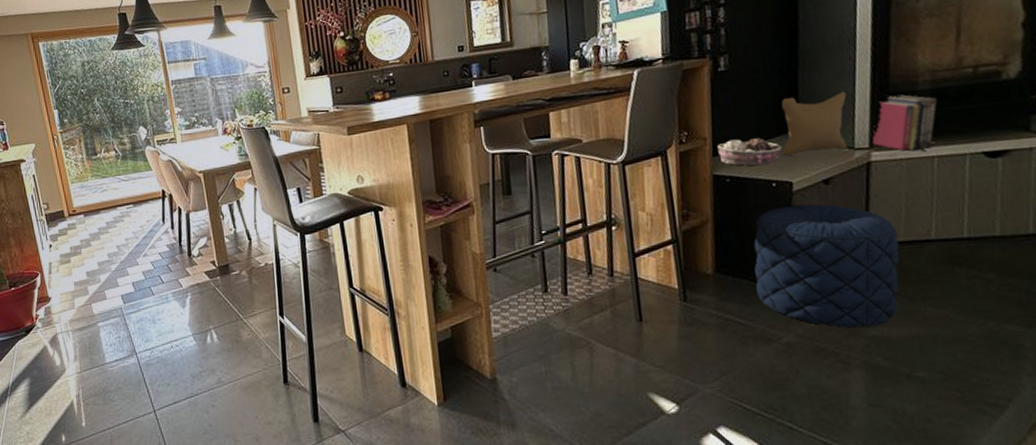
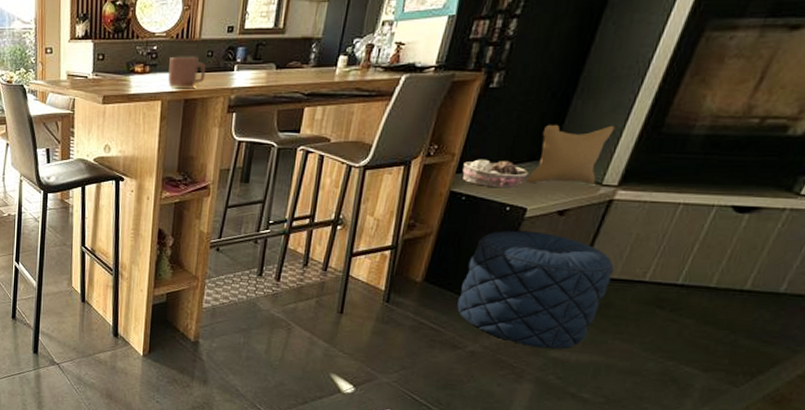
mug: none [407,77,446,112] -> present [168,56,206,89]
books: present [872,94,938,151] -> none [622,136,708,195]

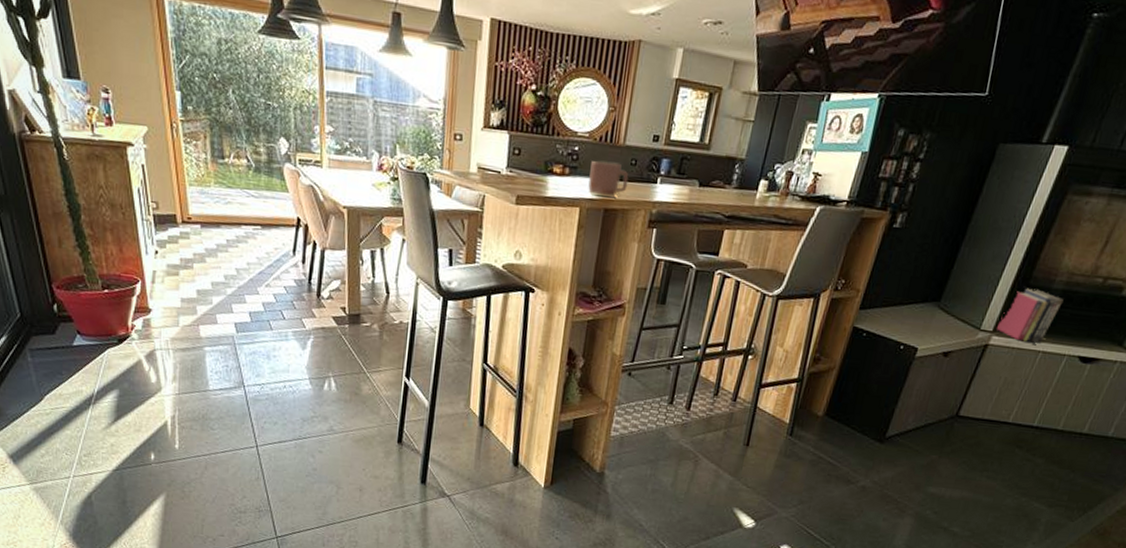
pouf: present [457,230,615,350] -> none [853,368,986,486]
decorative basket: present [462,159,529,189] -> none [865,297,921,328]
cushion: present [525,124,615,184] -> none [918,268,994,329]
books: none [622,136,708,195] -> present [996,288,1064,343]

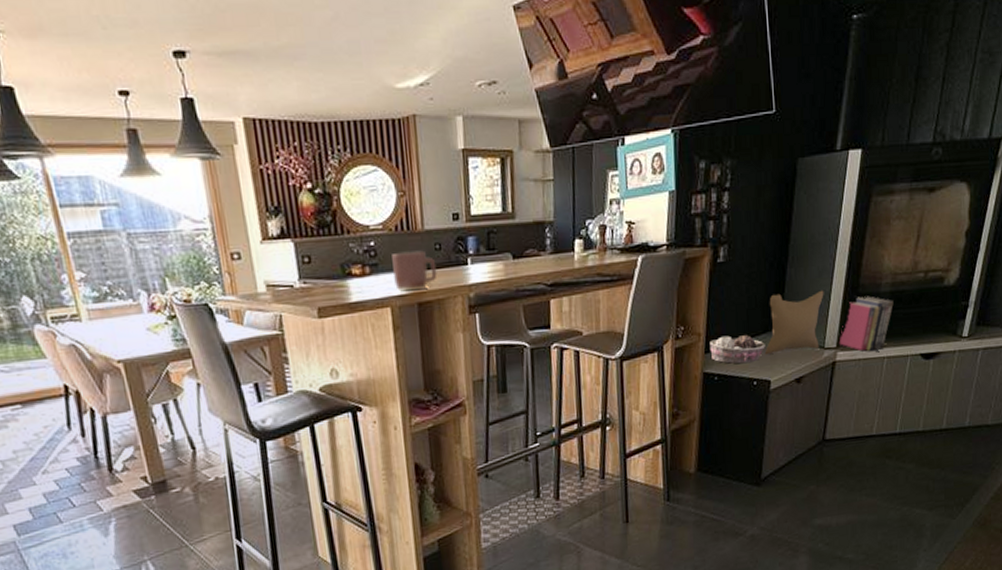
decorative basket: none [865,297,921,328] -> present [710,335,765,364]
cushion: none [918,268,994,329] -> present [764,290,824,356]

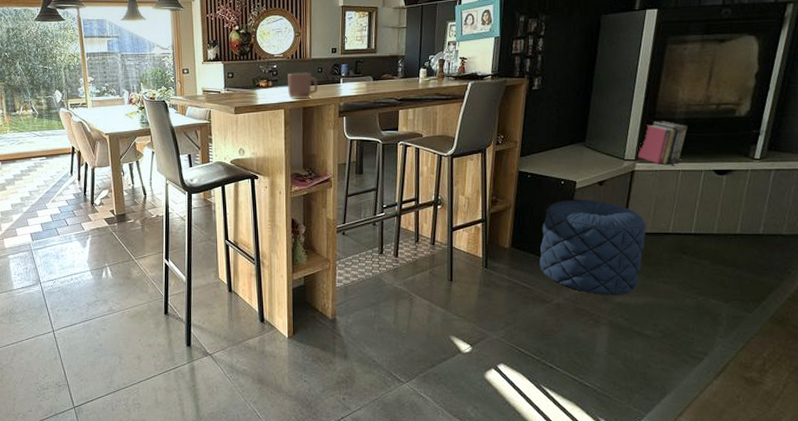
decorative basket: present [710,335,765,364] -> none [524,144,572,167]
pouf: none [730,402,849,519] -> present [539,199,647,296]
cushion: present [764,290,824,356] -> none [571,114,624,162]

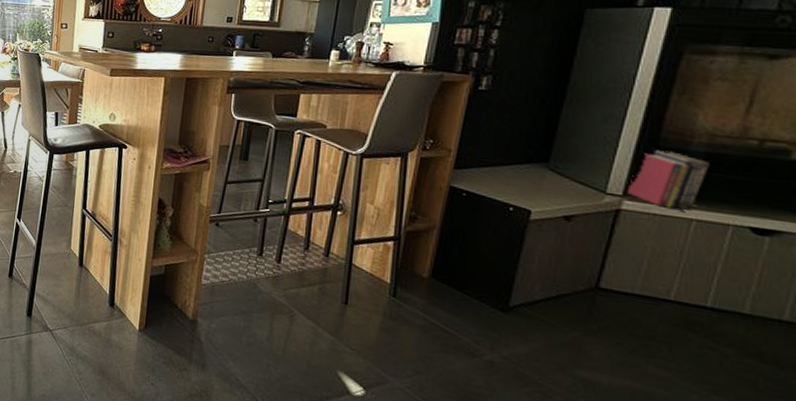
mug: present [288,72,318,99] -> none [171,39,207,69]
pouf: present [539,199,647,296] -> none [469,231,634,369]

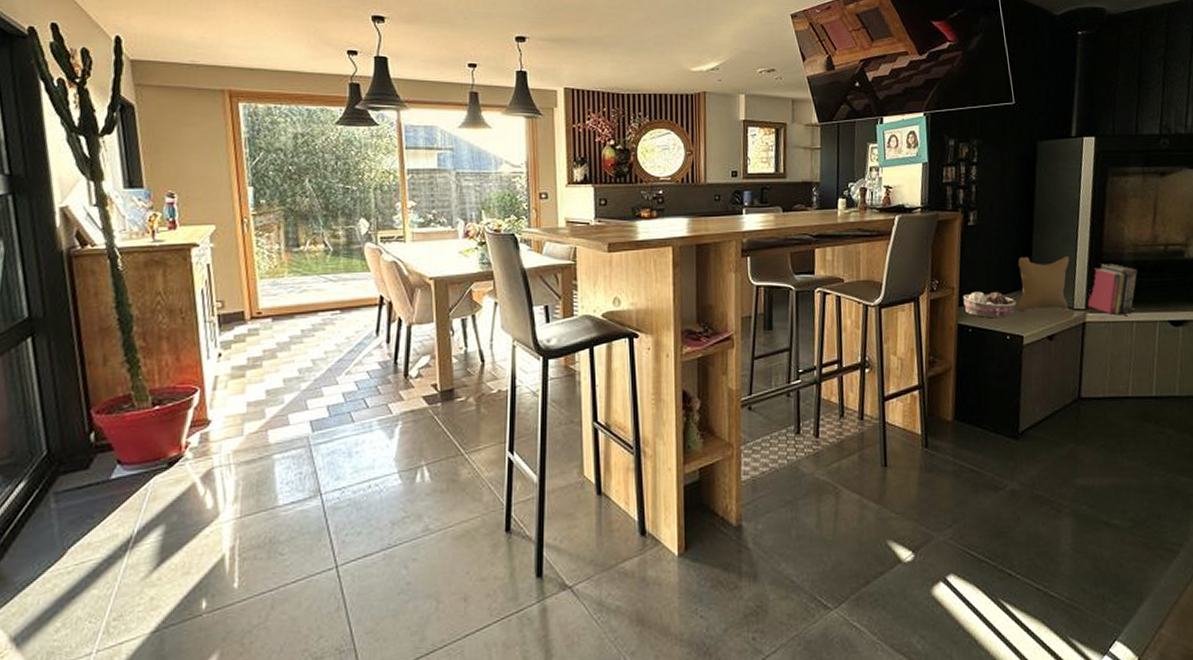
decorative basket: none [460,157,528,189] -> present [963,291,1017,318]
cushion: none [526,128,610,192] -> present [1016,255,1070,312]

